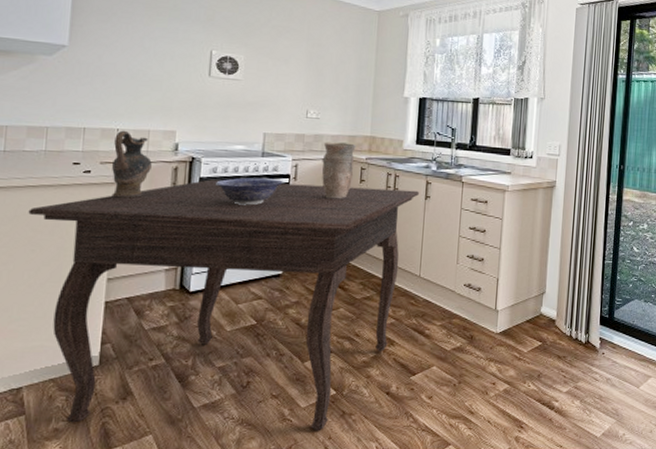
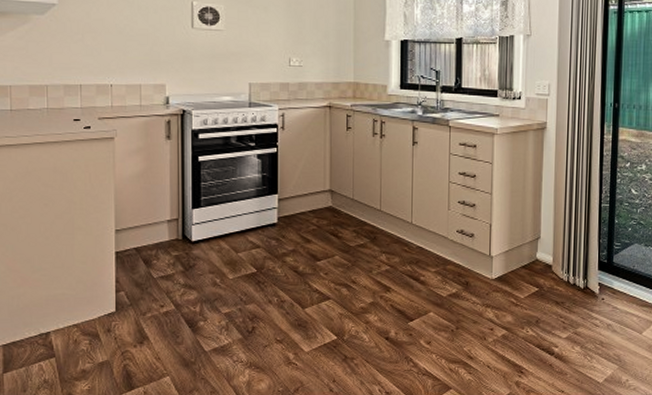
dining table: present [28,179,419,431] -> none [38,132,406,375]
ceramic pitcher: present [111,130,152,199] -> none [109,85,146,152]
decorative bowl: present [216,177,283,206] -> none [208,128,271,156]
vase: present [322,142,356,199] -> none [308,90,340,148]

